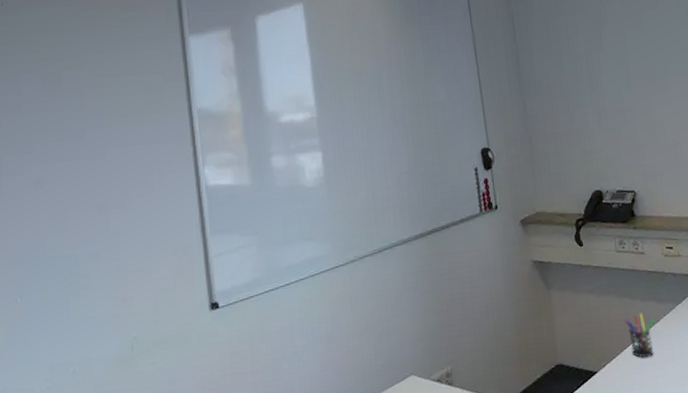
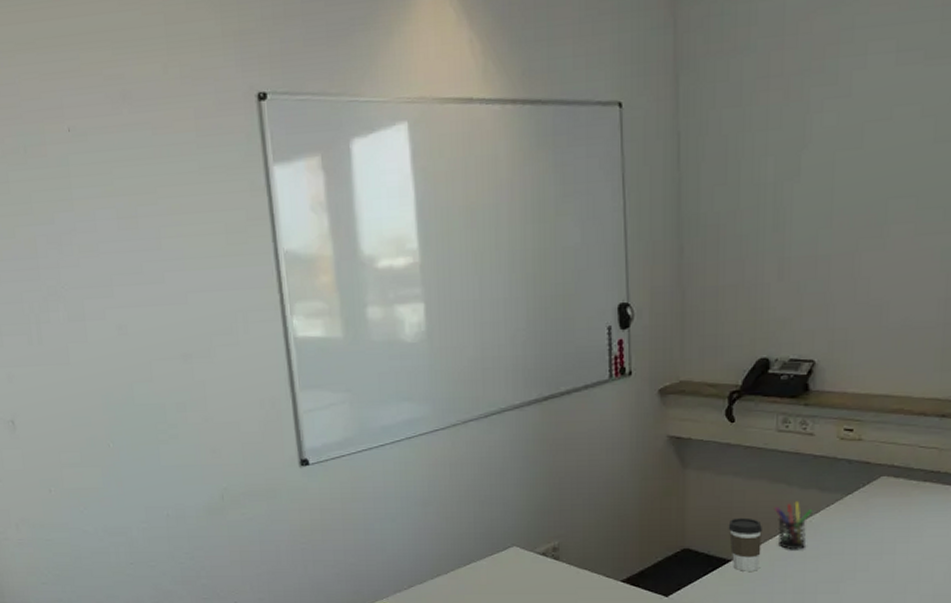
coffee cup: none [590,331,621,382] -> present [728,517,762,571]

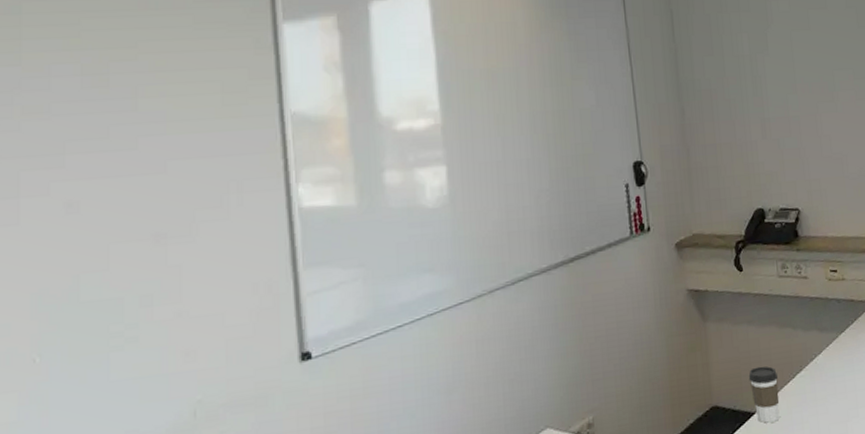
pen holder: present [773,501,813,550] -> none [784,344,816,394]

